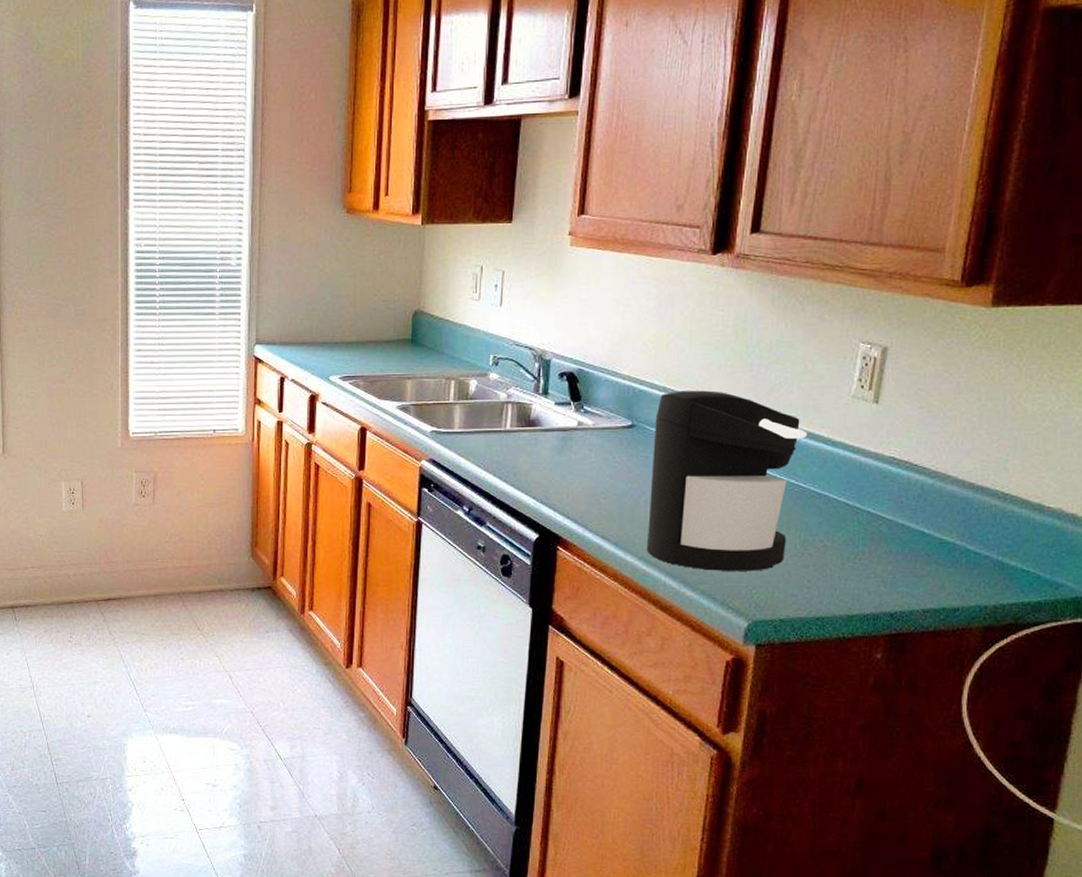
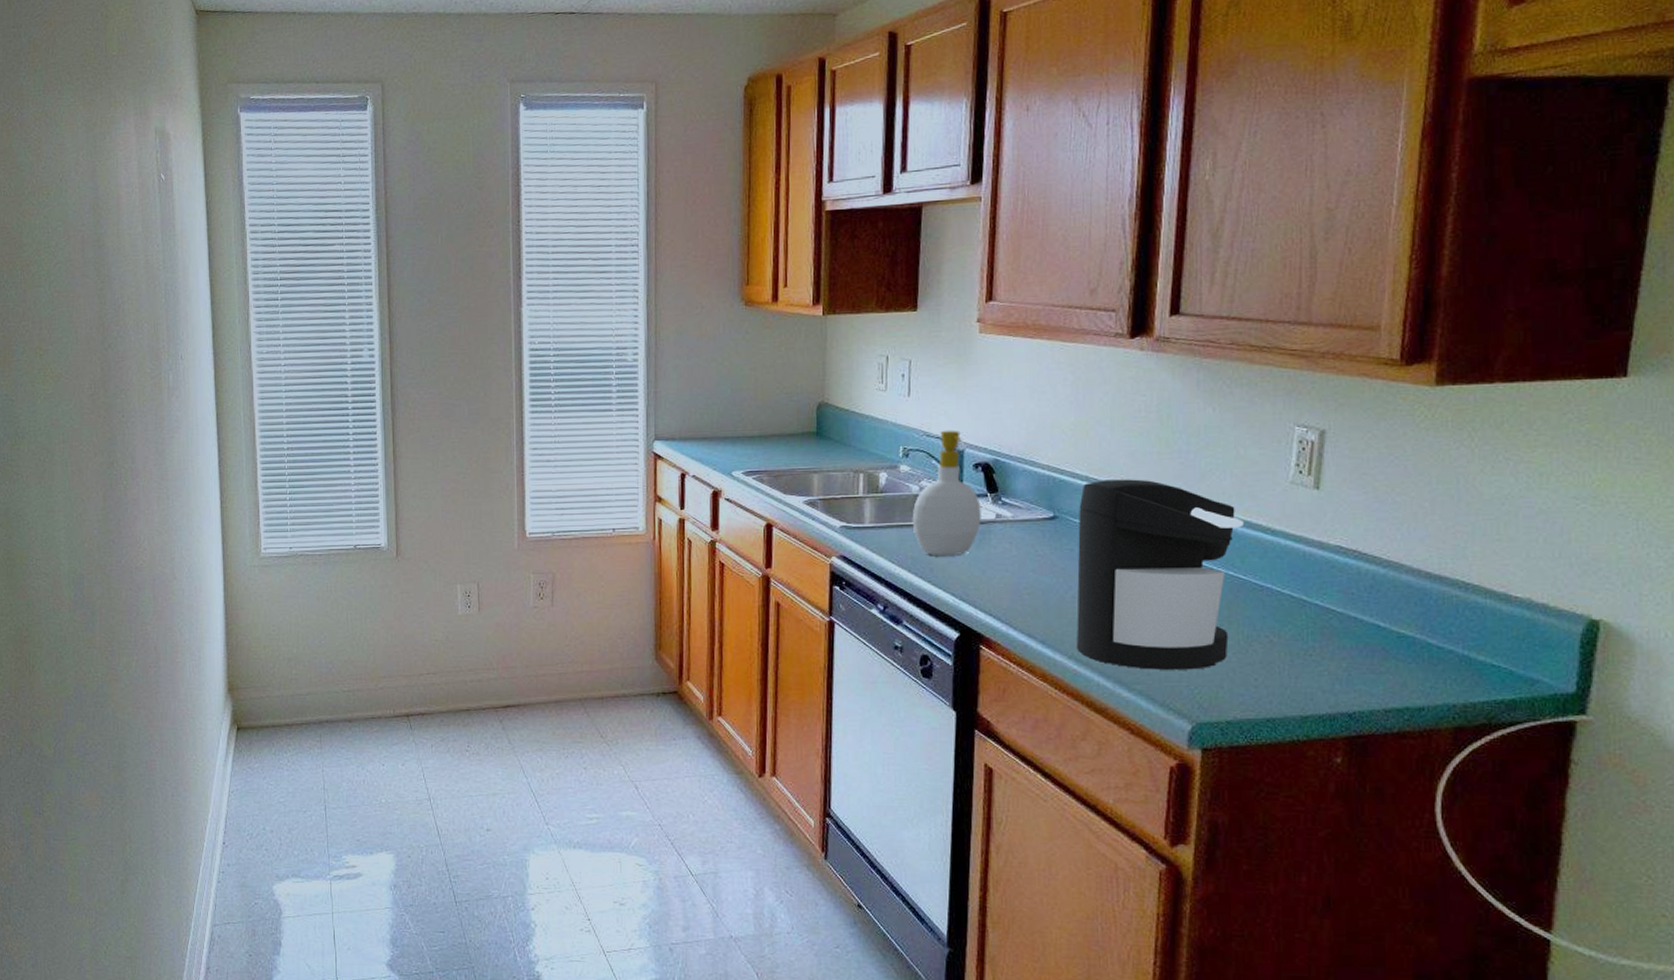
soap bottle: none [499,340,564,460] -> present [912,430,981,555]

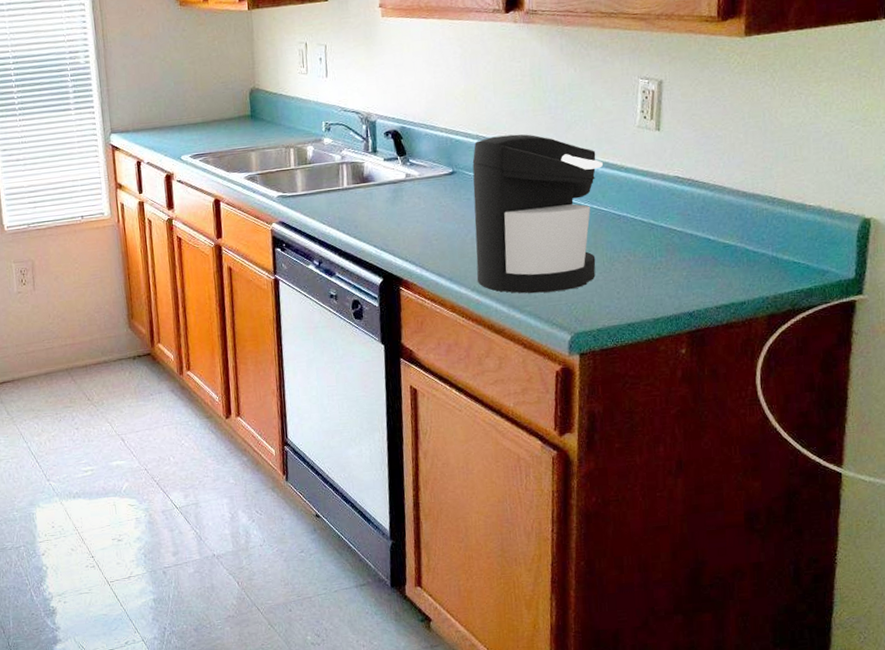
soap bottle: present [912,430,981,555] -> none [336,104,394,214]

